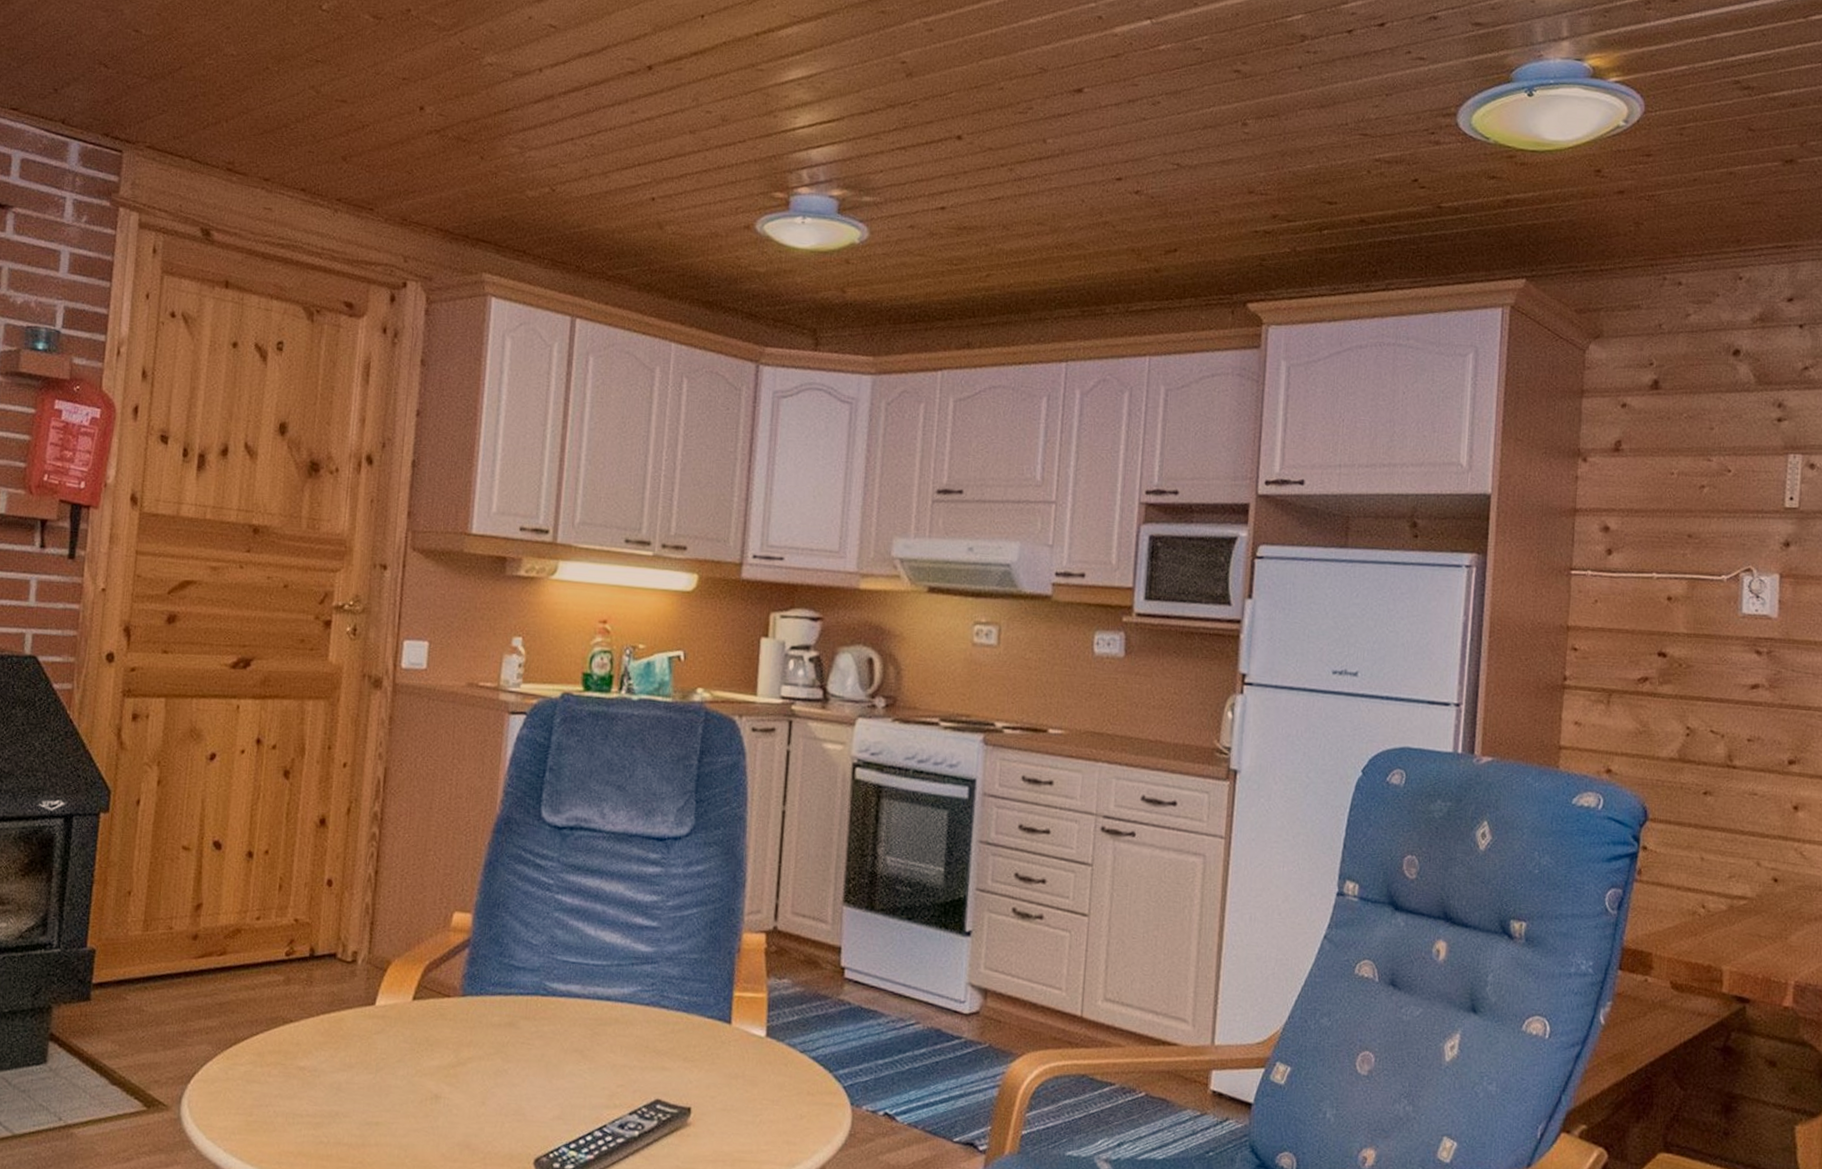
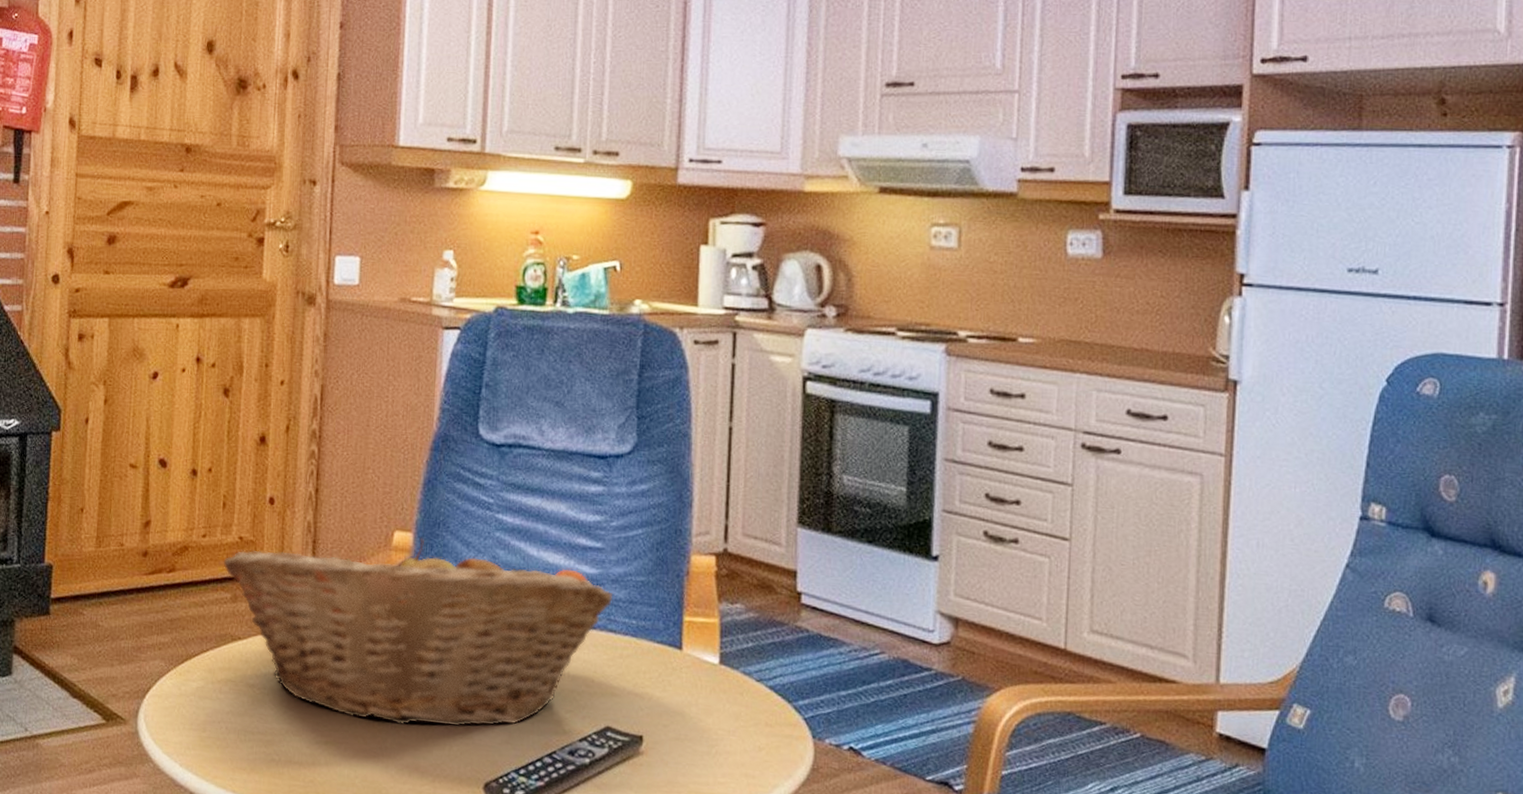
fruit basket: none [277,917,667,1104] -> present [223,537,613,727]

